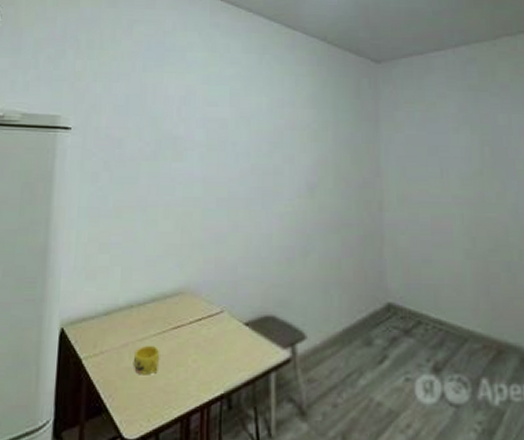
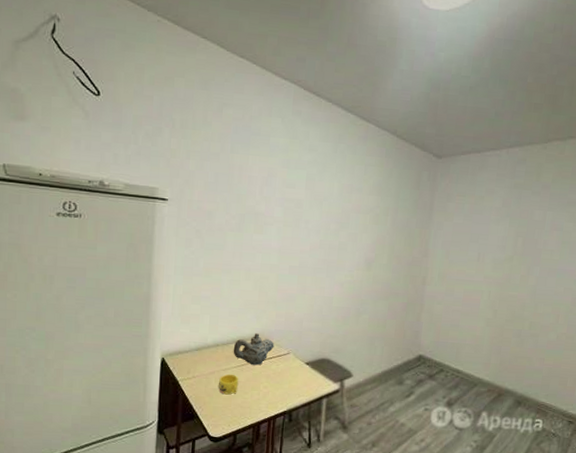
teapot: none [151,286,203,331] -> present [233,332,274,365]

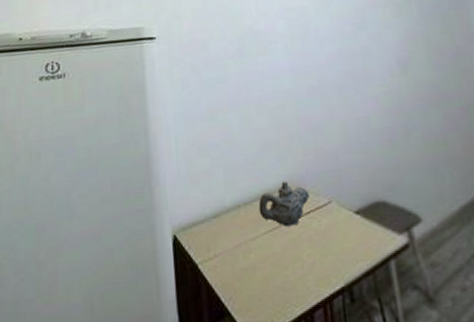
cup: present [218,374,239,395] -> none [247,243,275,275]

